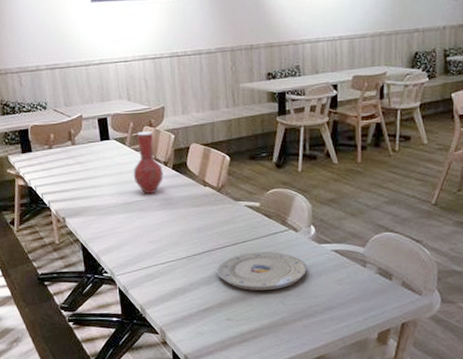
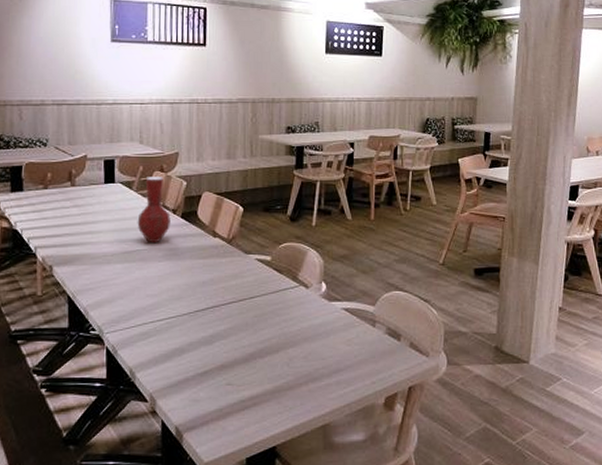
plate: present [216,251,308,290] -> none [219,309,317,351]

